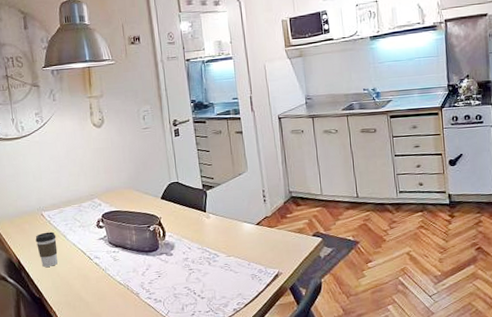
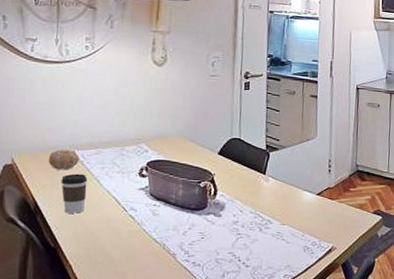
fruit: none [22,212,47,231] -> present [48,149,80,170]

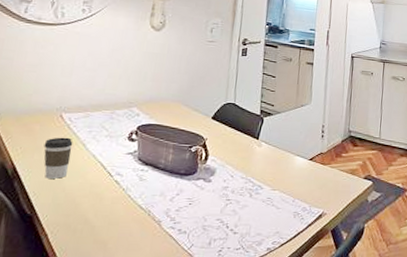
fruit: present [48,149,80,170] -> none [32,112,66,134]

